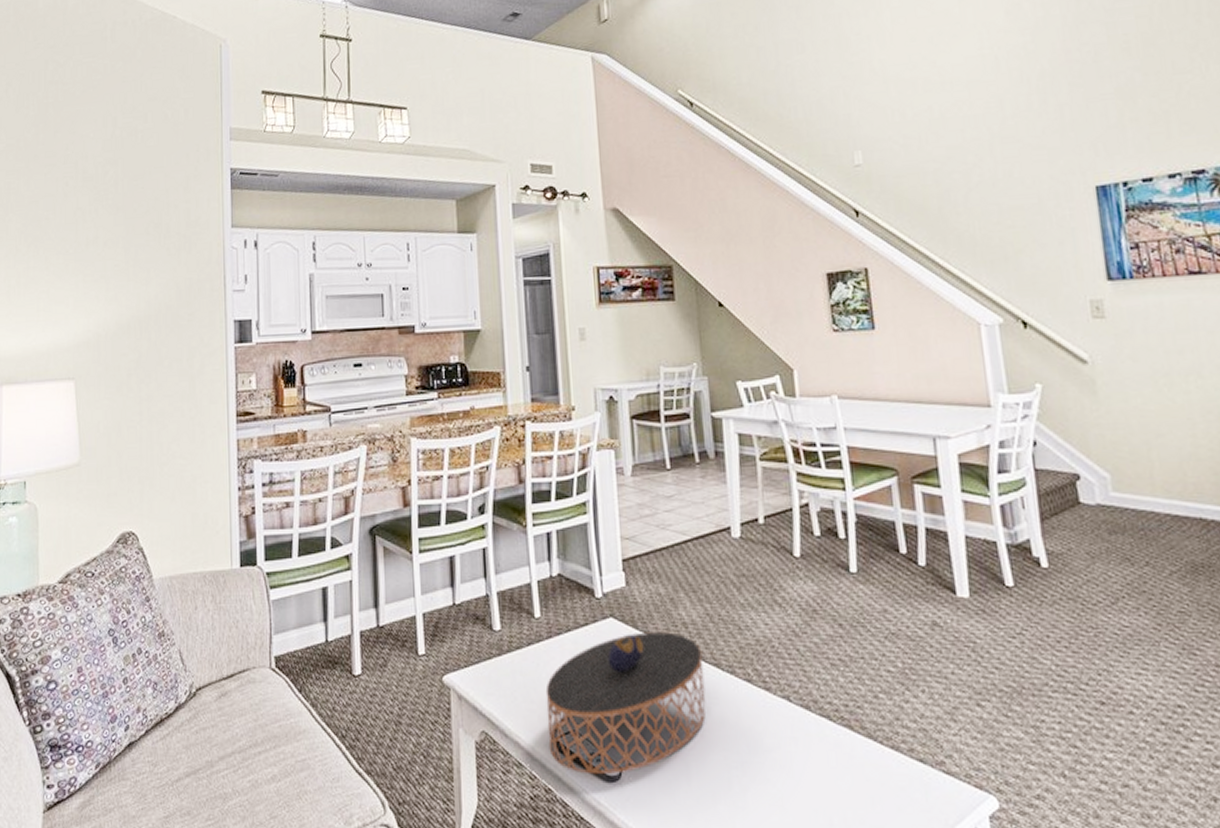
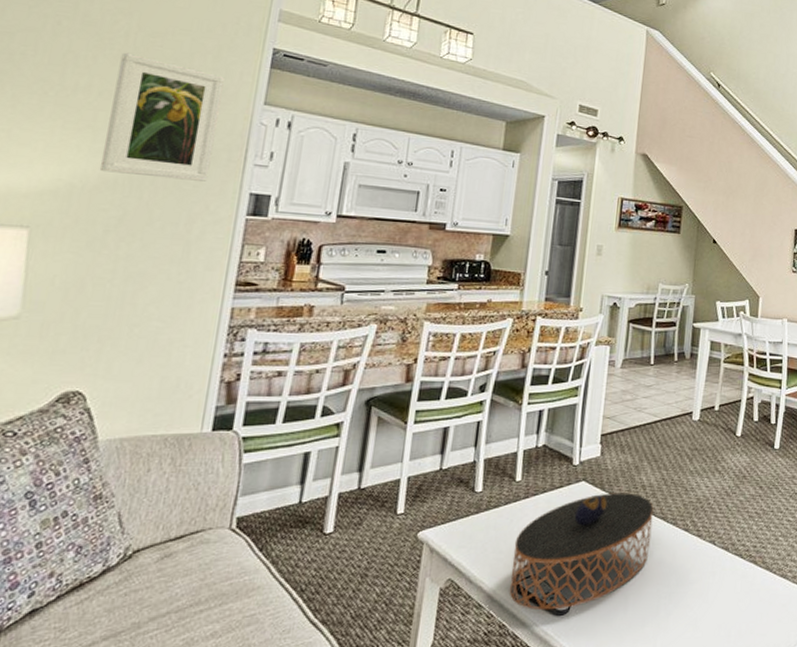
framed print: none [115,199,198,318] -> present [99,52,225,182]

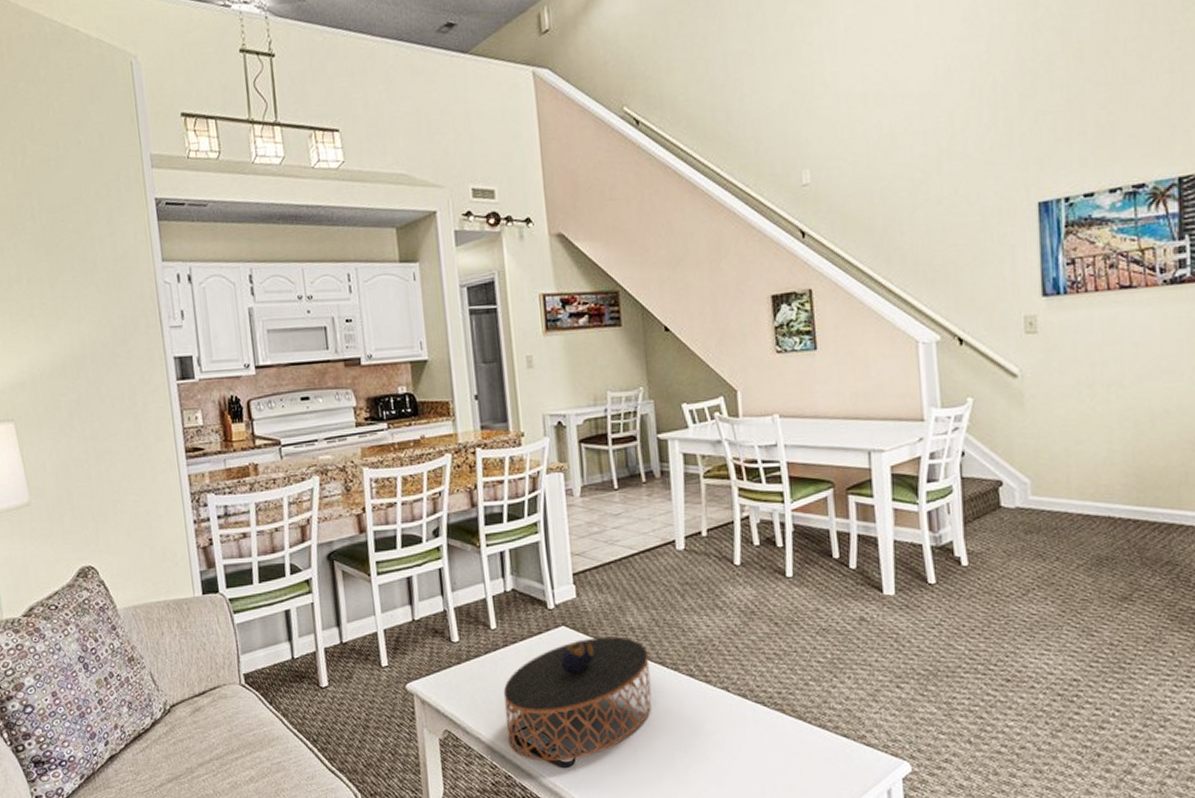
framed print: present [99,52,225,182] -> none [34,234,136,358]

